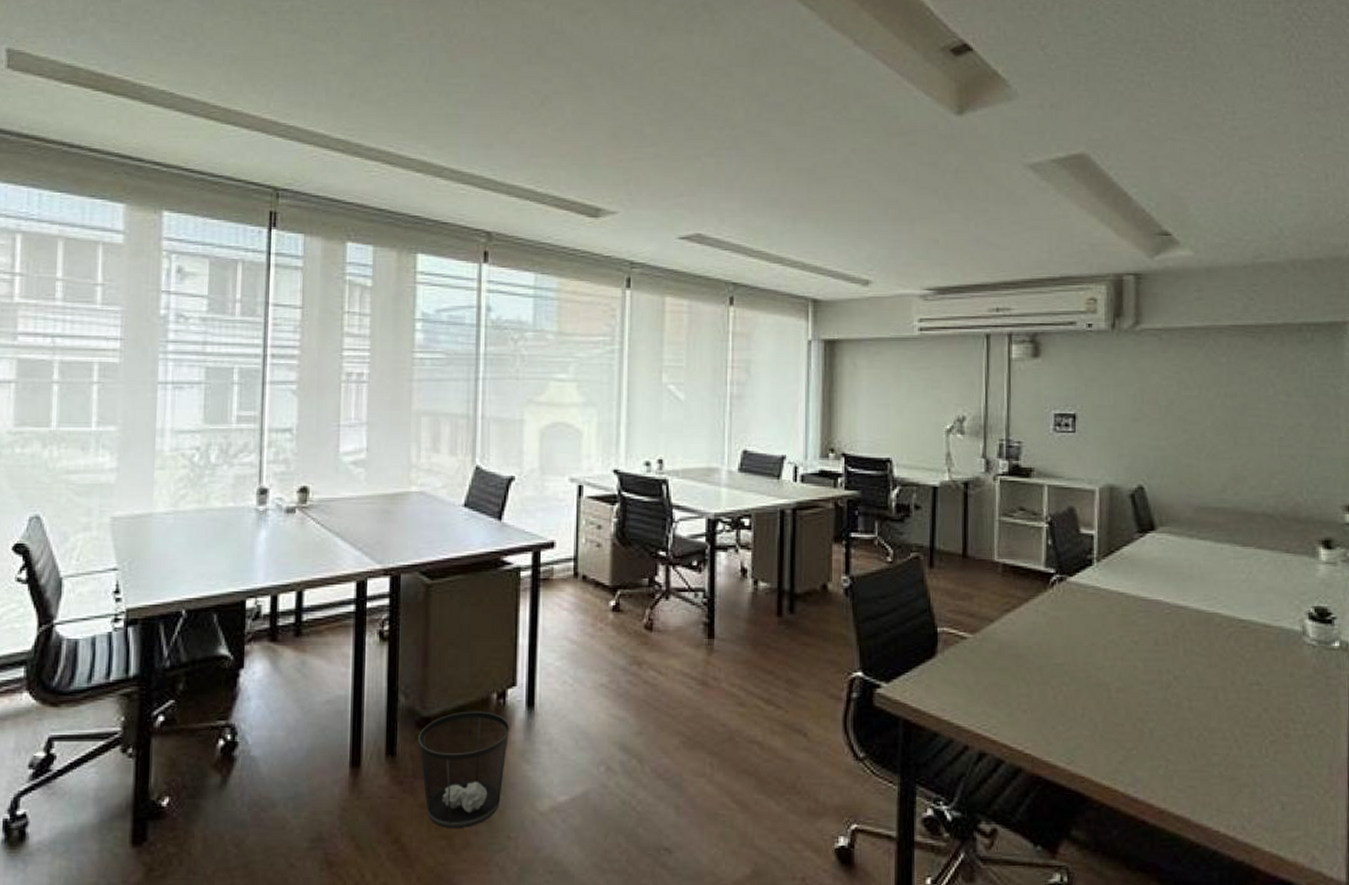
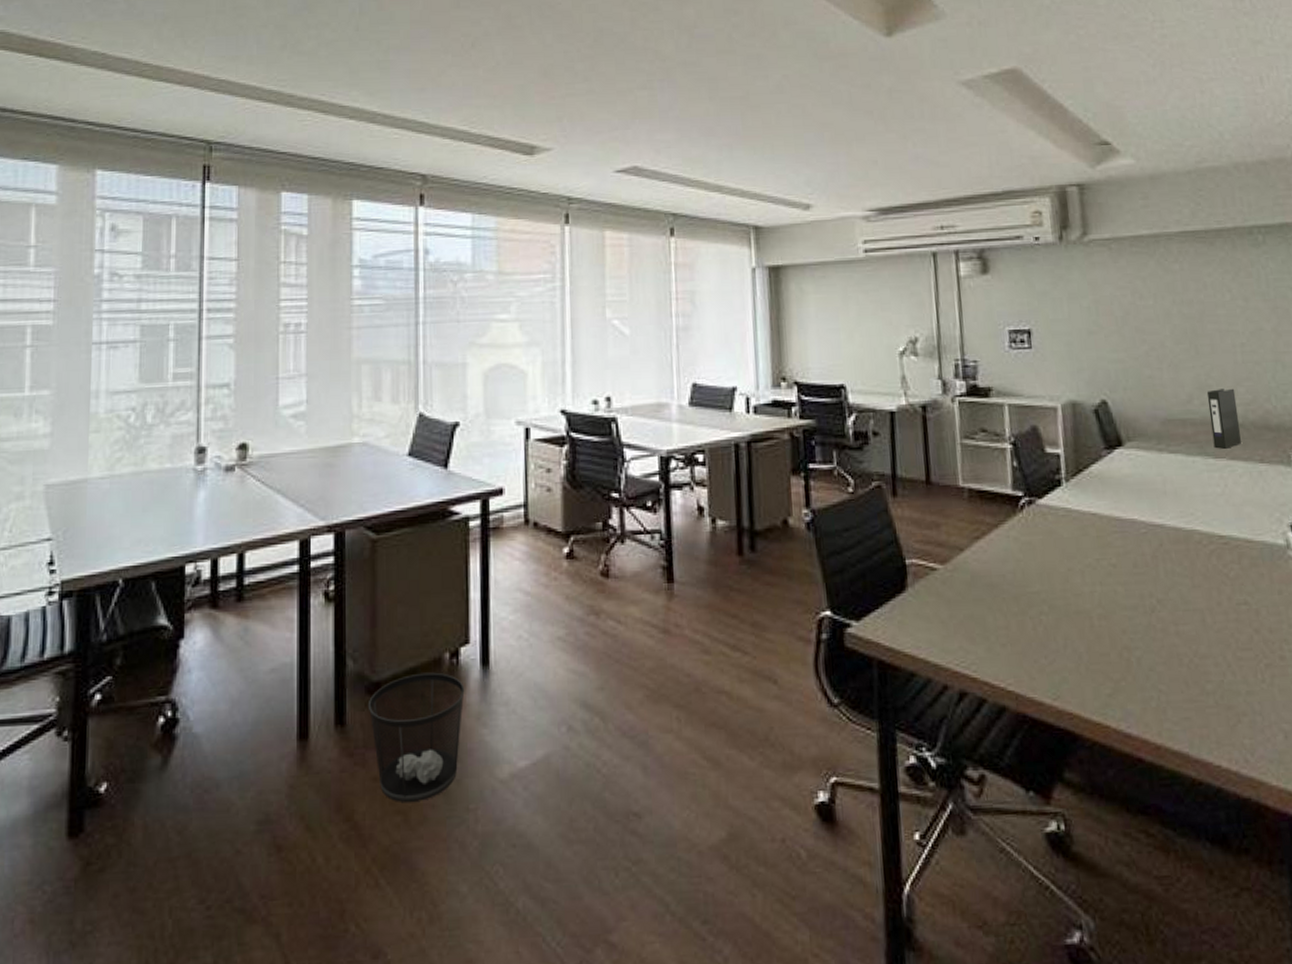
binder: none [1241,480,1270,538] -> present [1206,388,1241,449]

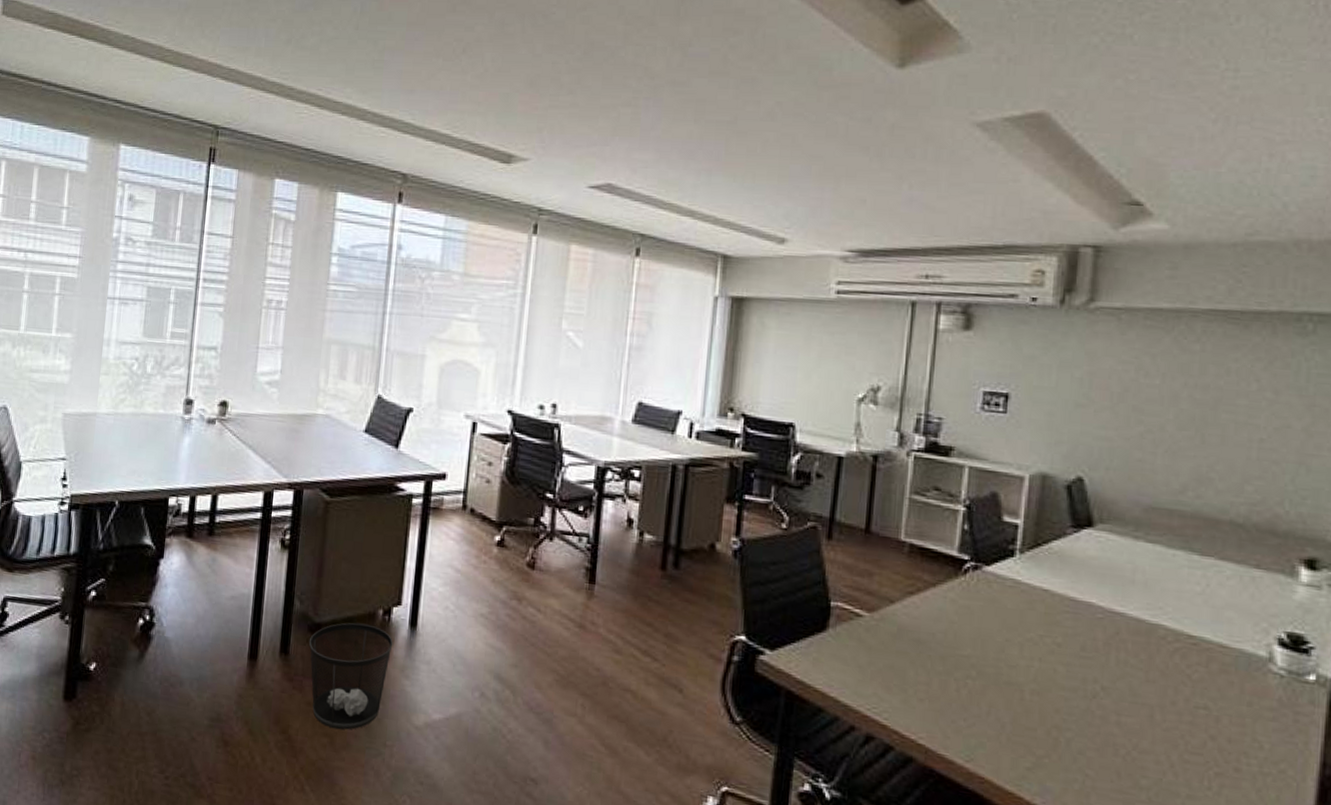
binder: present [1206,388,1241,449] -> none [1202,483,1241,548]

